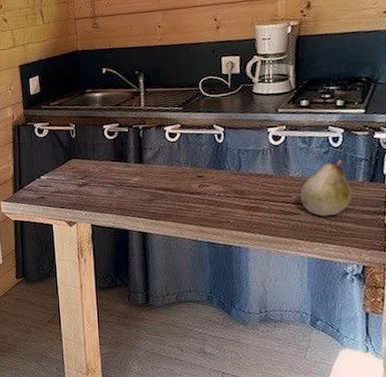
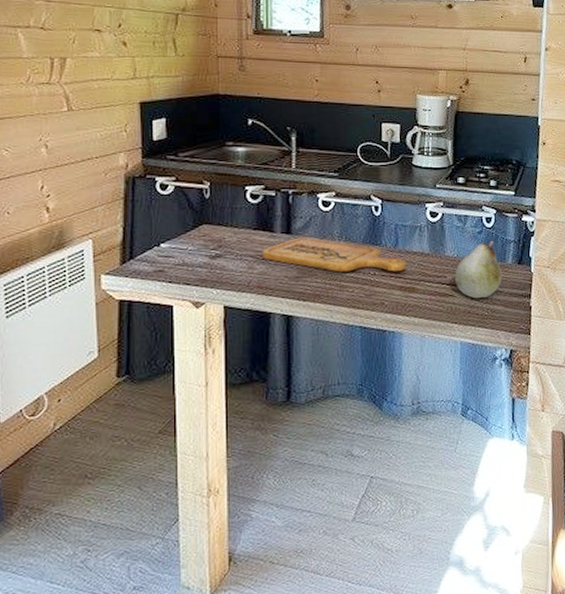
cutting board: none [119,165,251,195] -> present [262,237,407,273]

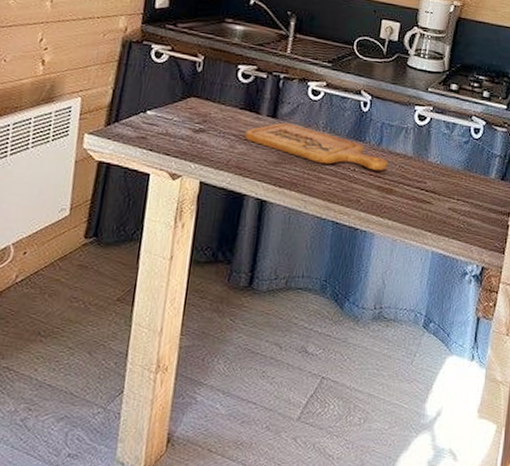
fruit: present [455,240,503,299] -> none [435,152,484,210]

